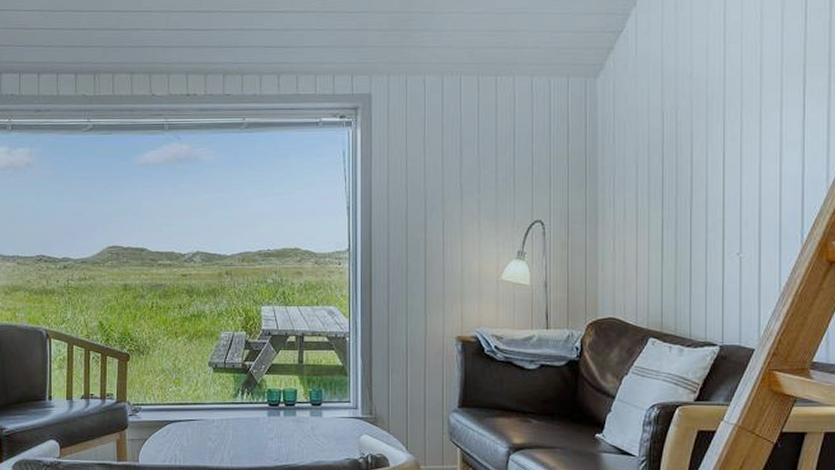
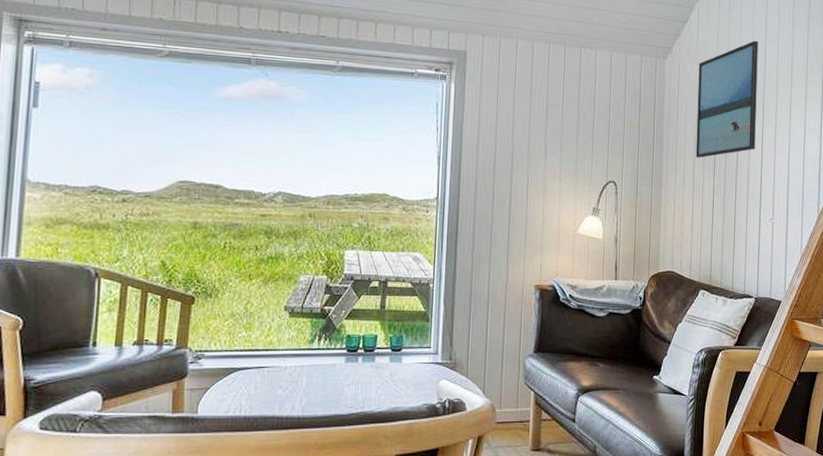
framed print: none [638,43,715,188] -> present [696,40,758,158]

